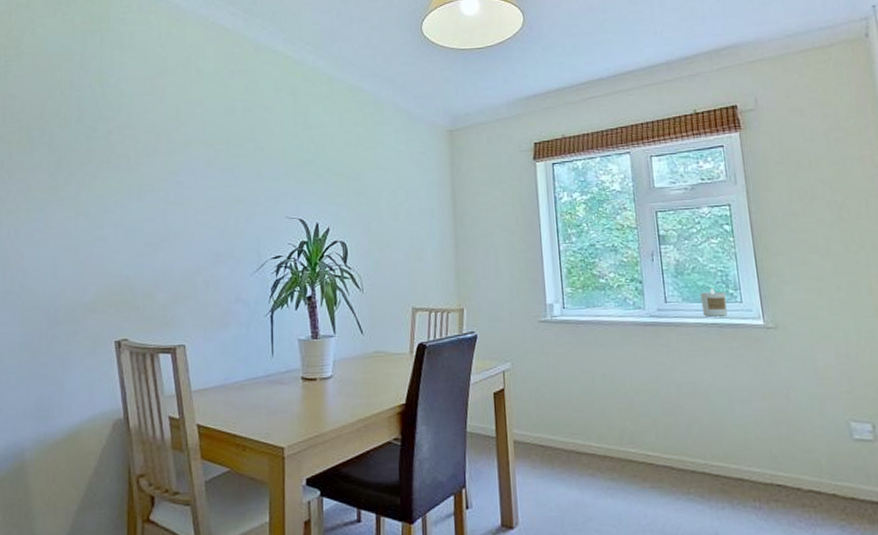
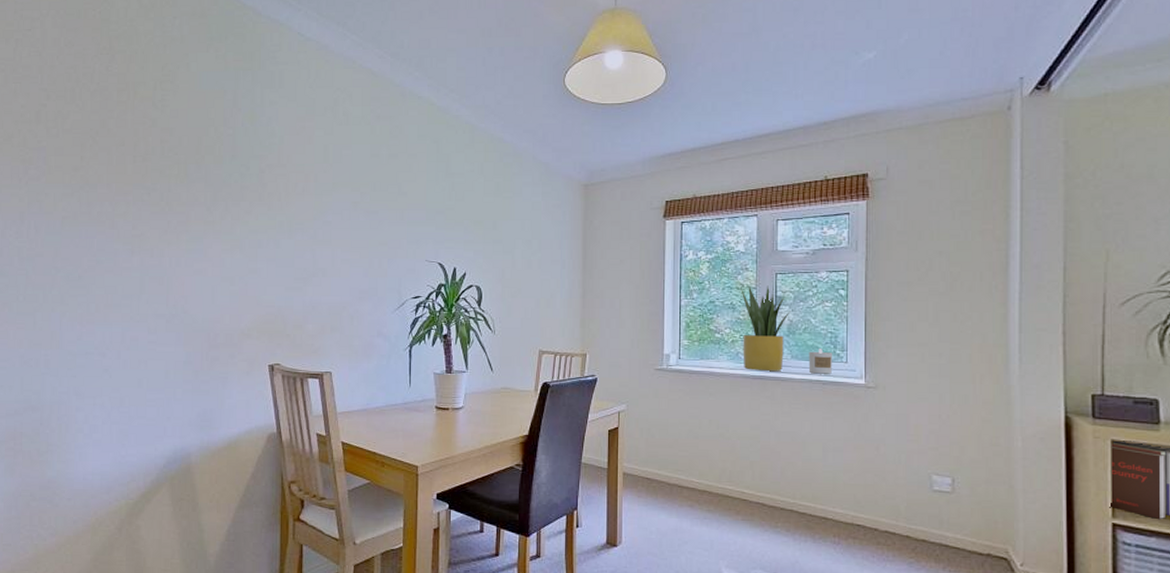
planter: none [621,224,677,317] -> present [740,285,792,372]

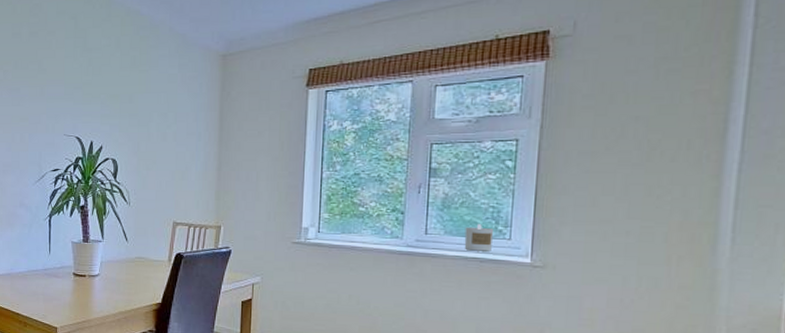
planter: present [740,285,792,372] -> none [389,156,448,248]

